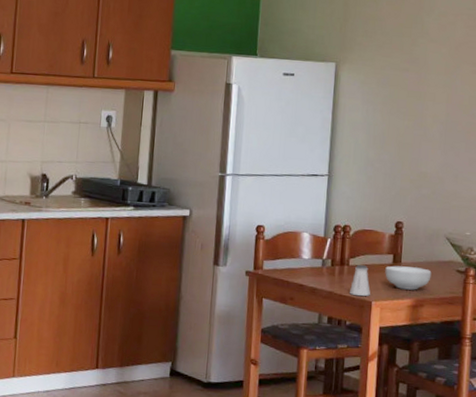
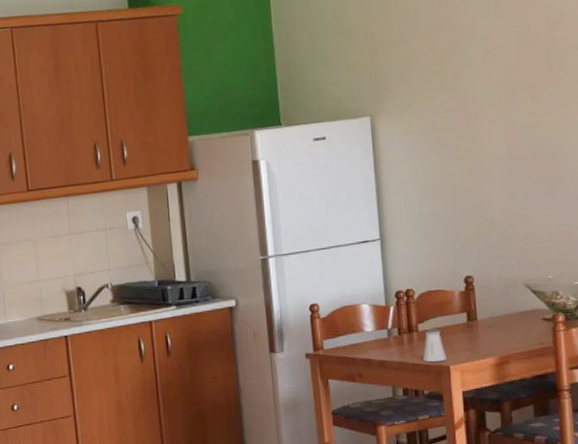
cereal bowl: present [385,265,432,290] -> none [460,322,514,348]

